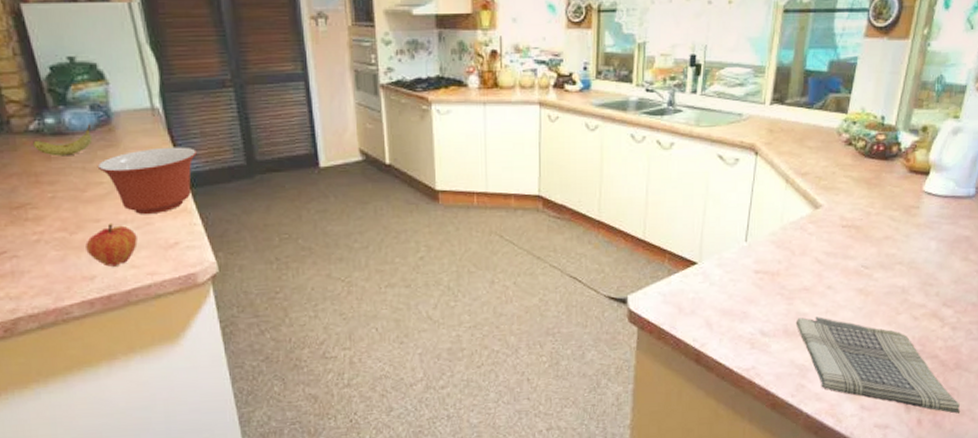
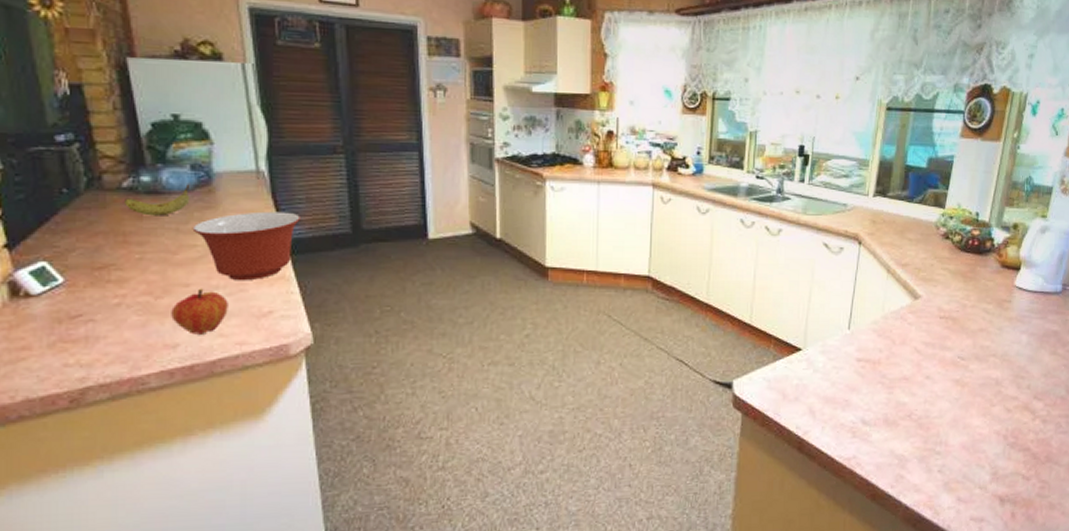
dish towel: present [795,317,961,414] -> none [895,407,1052,507]

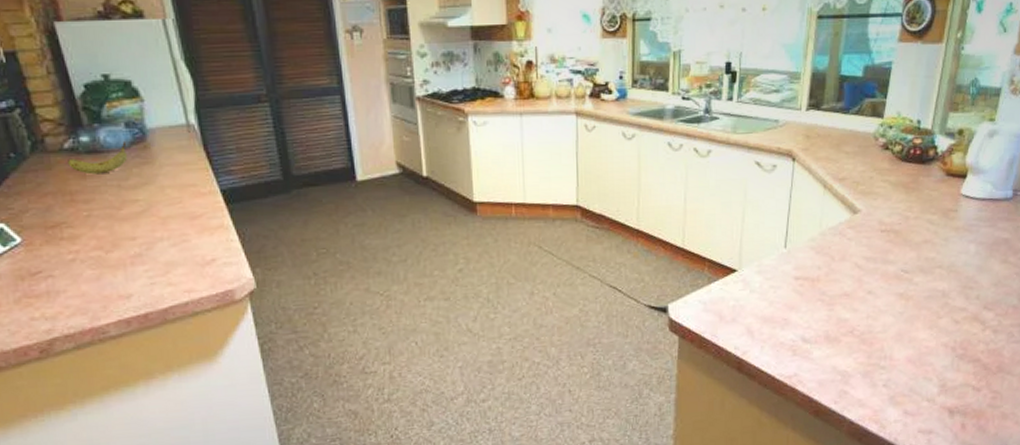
fruit: present [171,288,228,335] -> none [122,240,174,285]
mixing bowl: present [192,211,300,281] -> none [132,162,233,232]

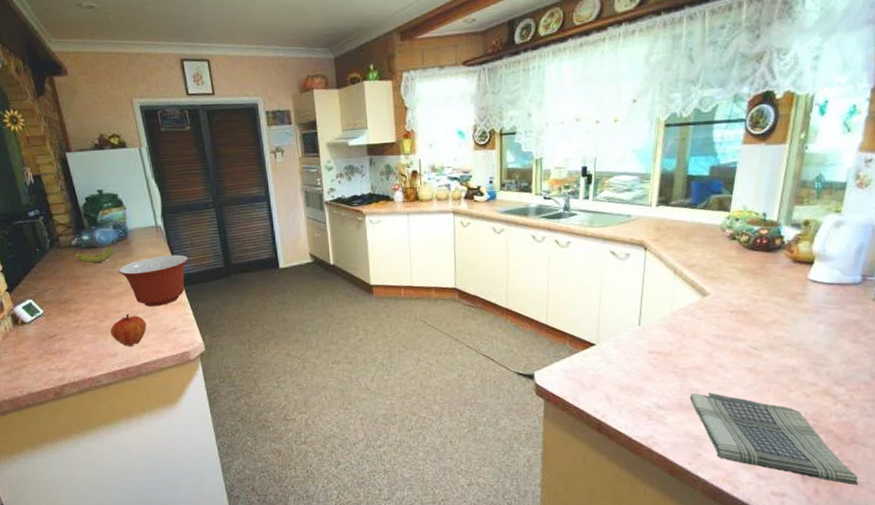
fruit: none [122,240,174,285] -> present [110,313,147,346]
mixing bowl: none [132,162,233,232] -> present [118,254,188,307]
dish towel: none [837,322,1004,418] -> present [689,393,859,485]

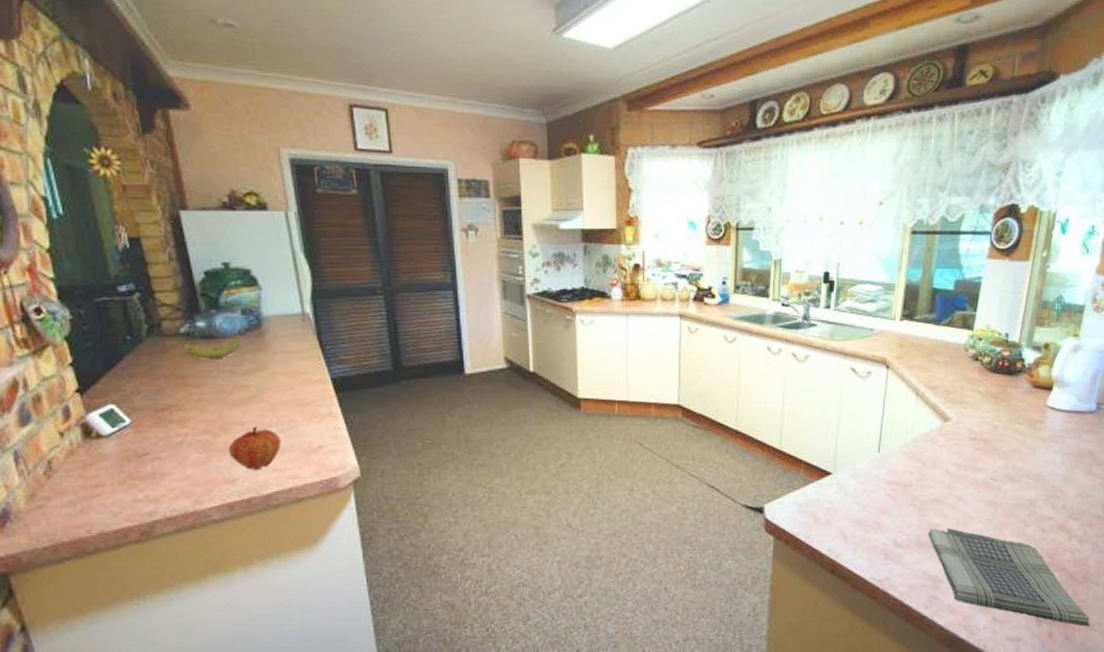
mixing bowl: present [118,254,188,307] -> none [245,352,344,419]

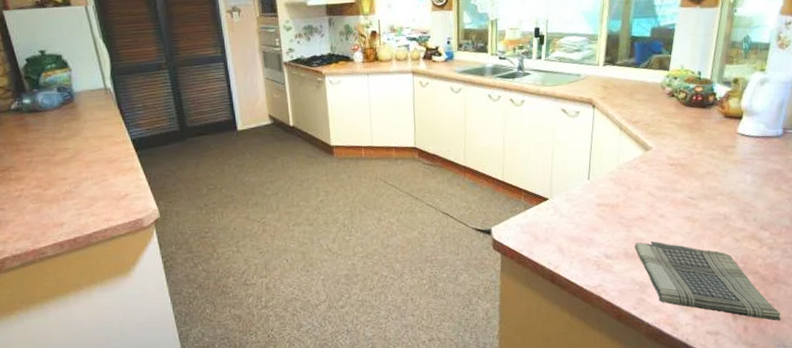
fruit: present [183,327,243,359] -> none [14,101,60,129]
fruit: present [229,426,281,470] -> none [56,180,96,215]

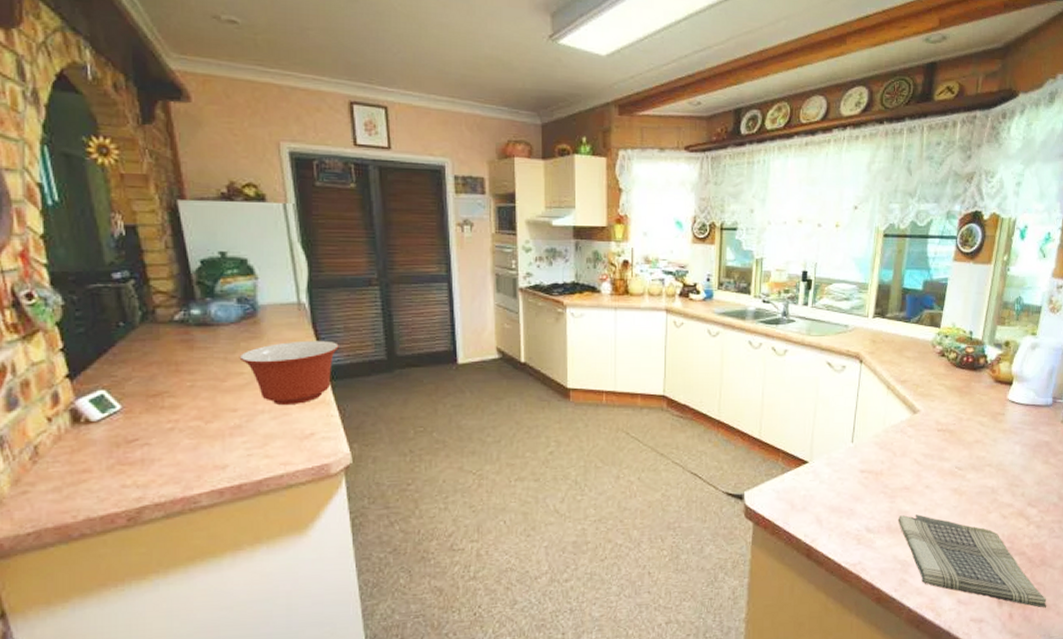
mixing bowl: none [63,118,141,173] -> present [239,340,339,406]

